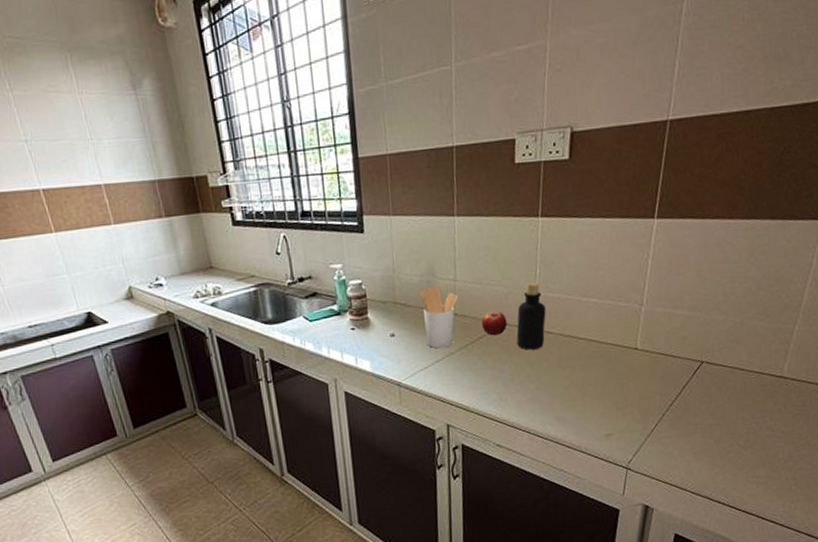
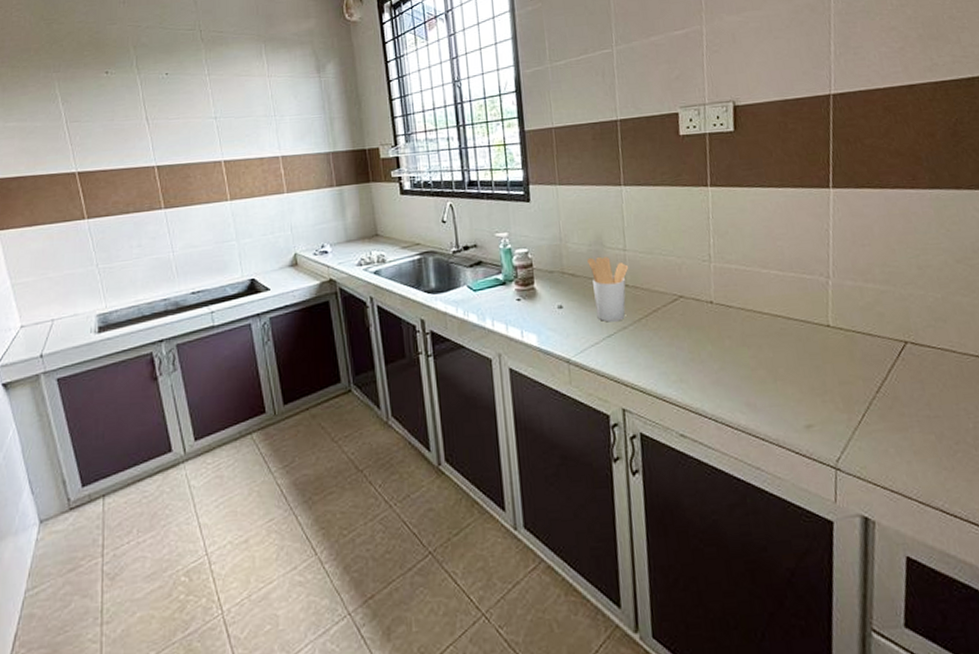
fruit: present [481,311,508,336] -> none [654,282,683,309]
bottle: present [516,282,546,350] -> none [693,252,725,326]

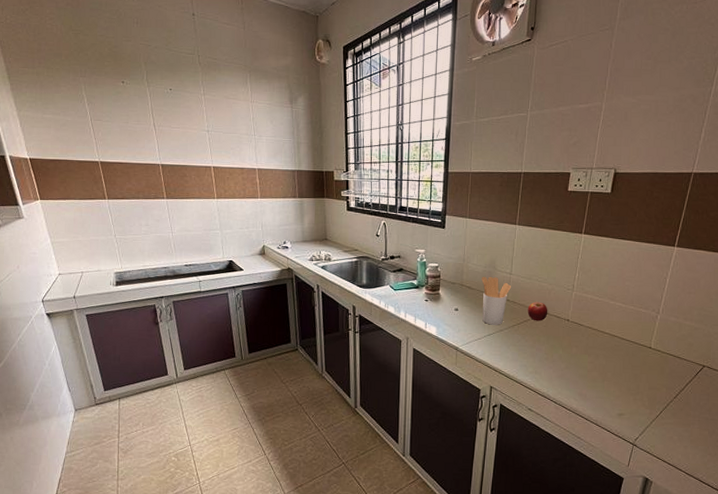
fruit: none [654,282,683,309] -> present [527,302,548,321]

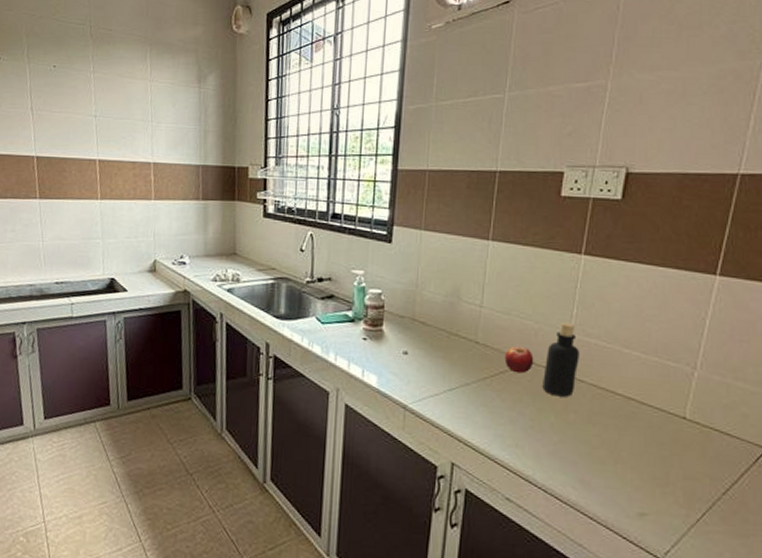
utensil holder: present [482,276,512,325] -> none [441,308,483,377]
bottle: none [554,283,580,337] -> present [542,322,580,397]

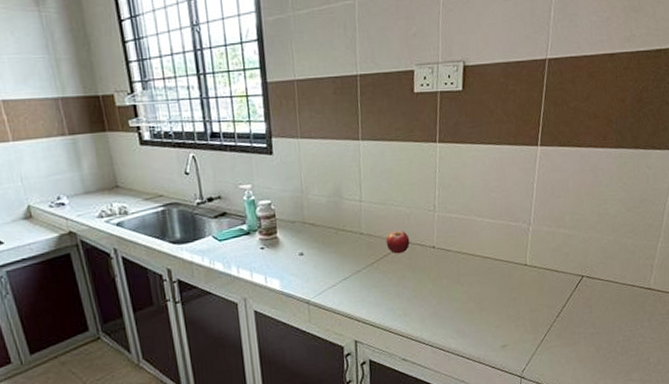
bottle: present [542,322,580,397] -> none [418,203,445,267]

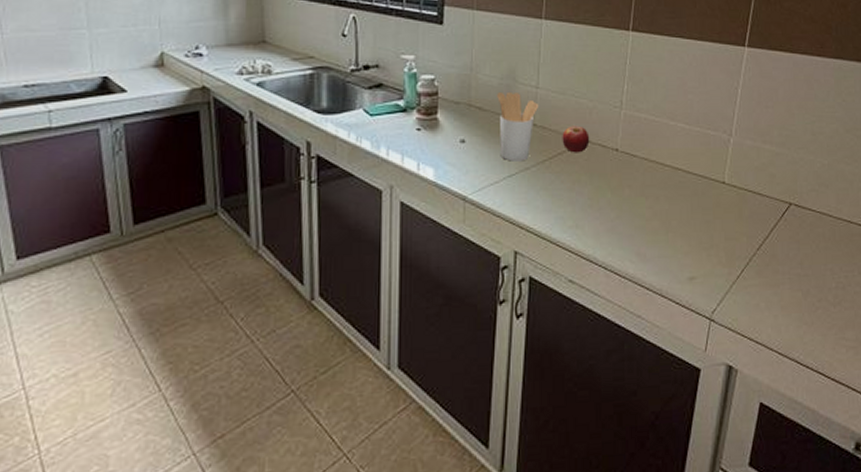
utensil holder: none [327,207,364,267] -> present [497,91,539,161]

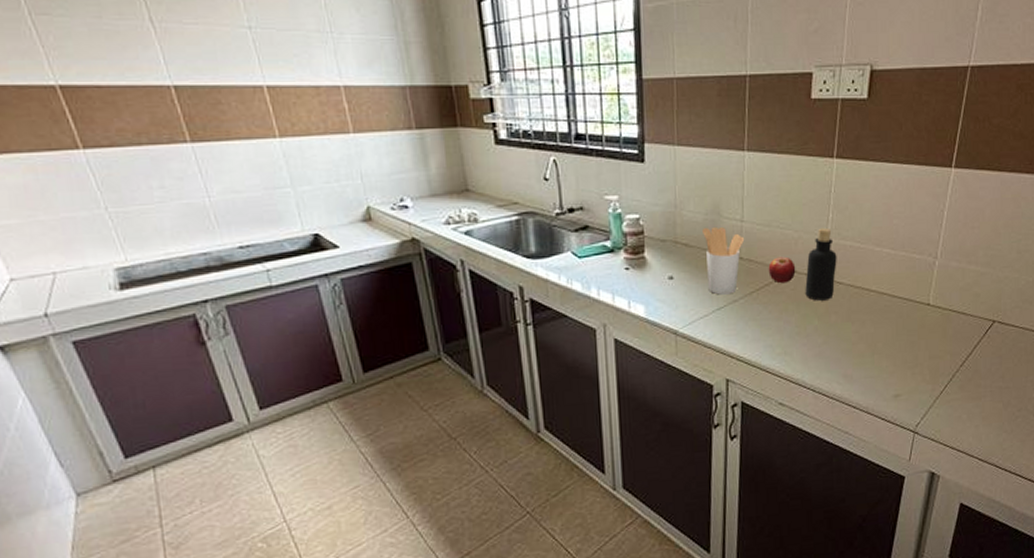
bottle: none [599,98,631,173] -> present [805,227,837,301]

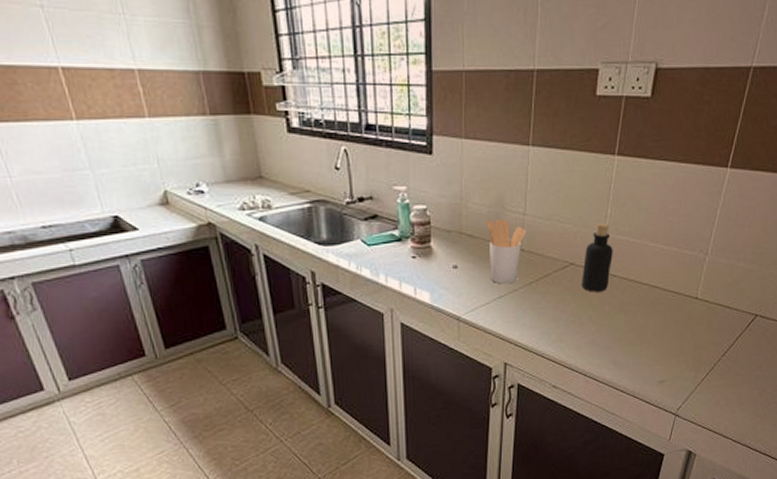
fruit: present [768,256,796,284] -> none [548,249,574,275]

